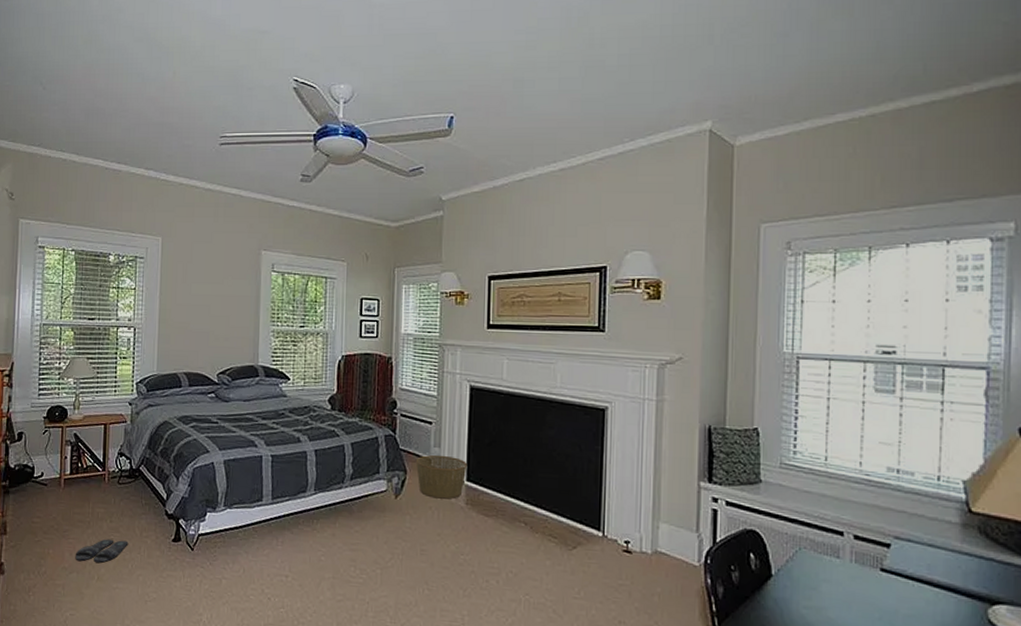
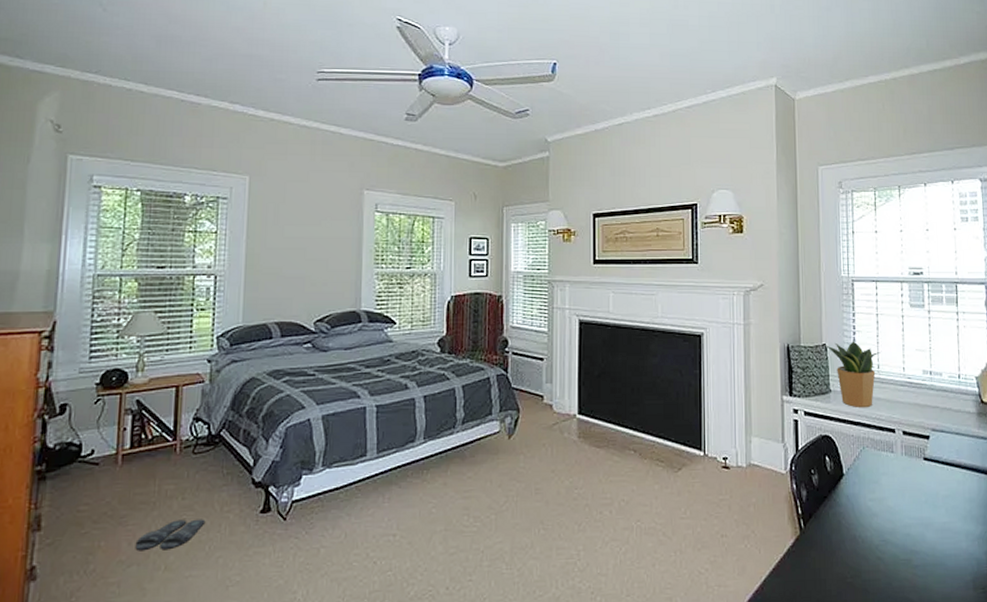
basket: present [415,454,468,499] -> none [528,390,579,435]
potted plant: none [757,427,831,505] -> present [825,341,881,408]

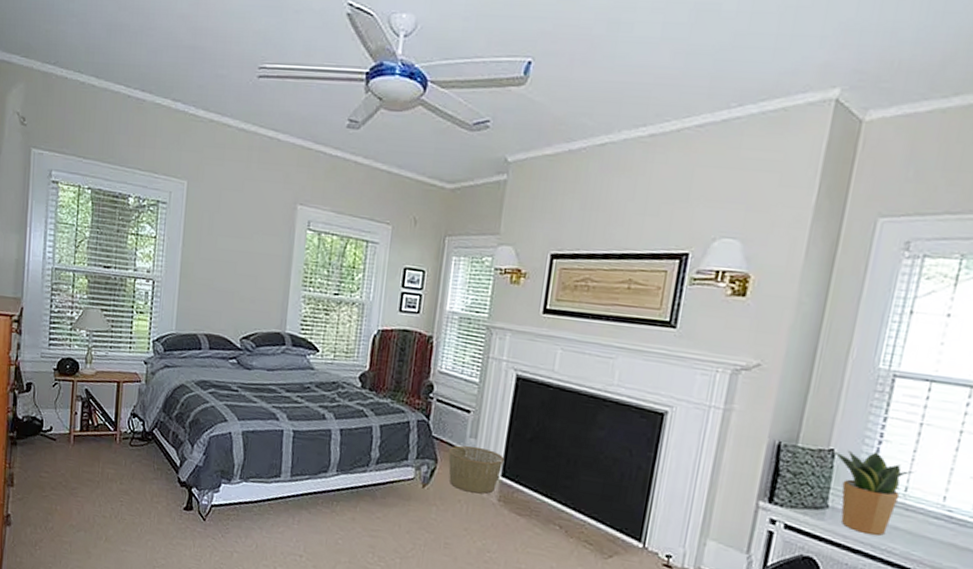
slippers: present [135,519,206,551] -> none [83,500,139,525]
basket: none [528,390,579,435] -> present [448,445,505,494]

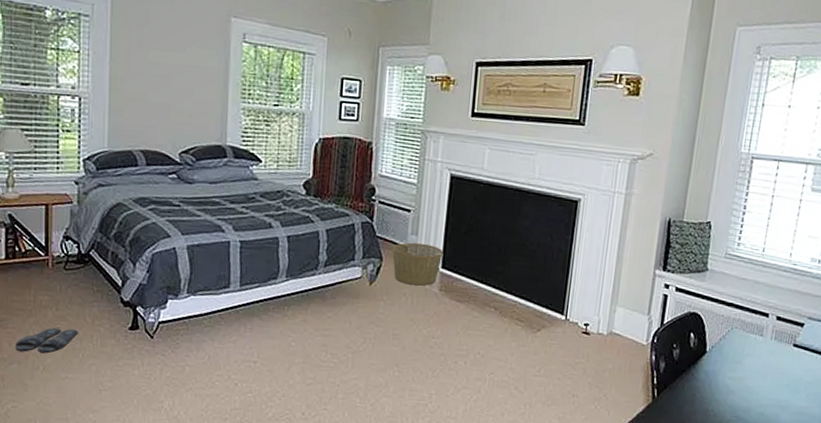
slippers: none [83,500,139,525] -> present [15,328,79,354]
potted plant: present [832,450,915,536] -> none [709,221,769,290]

